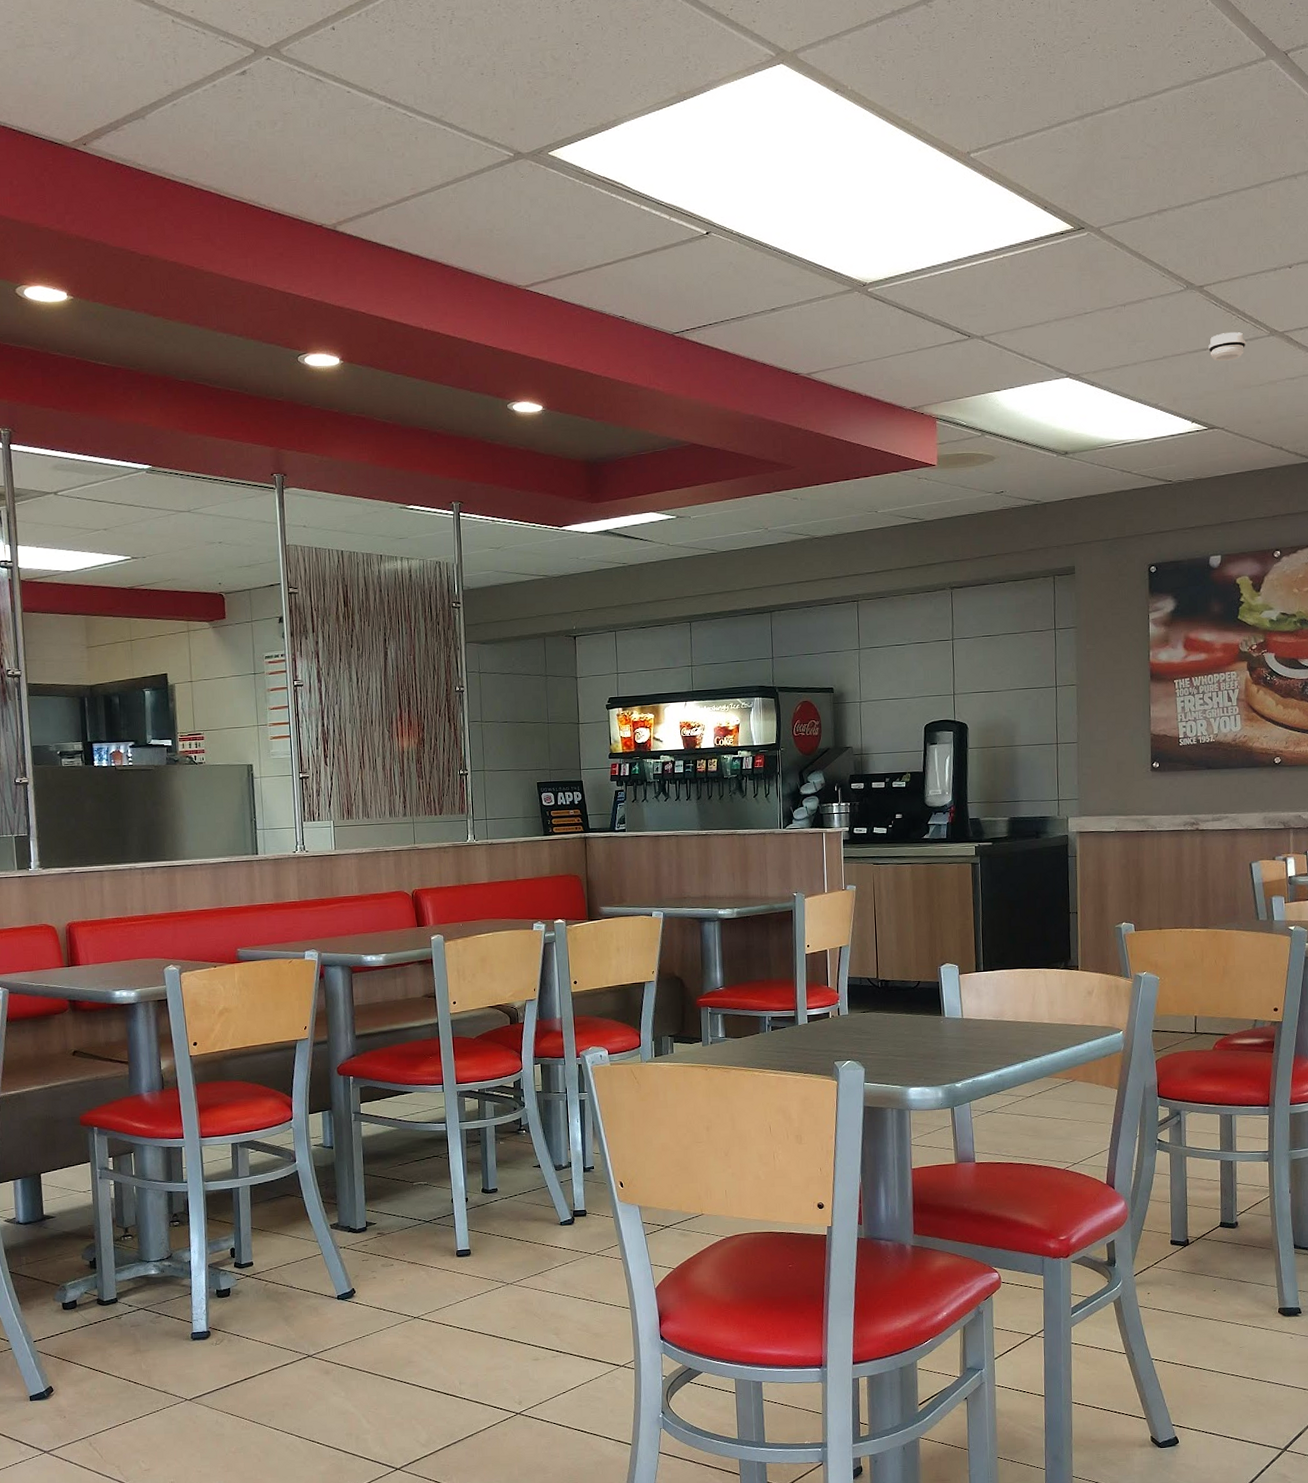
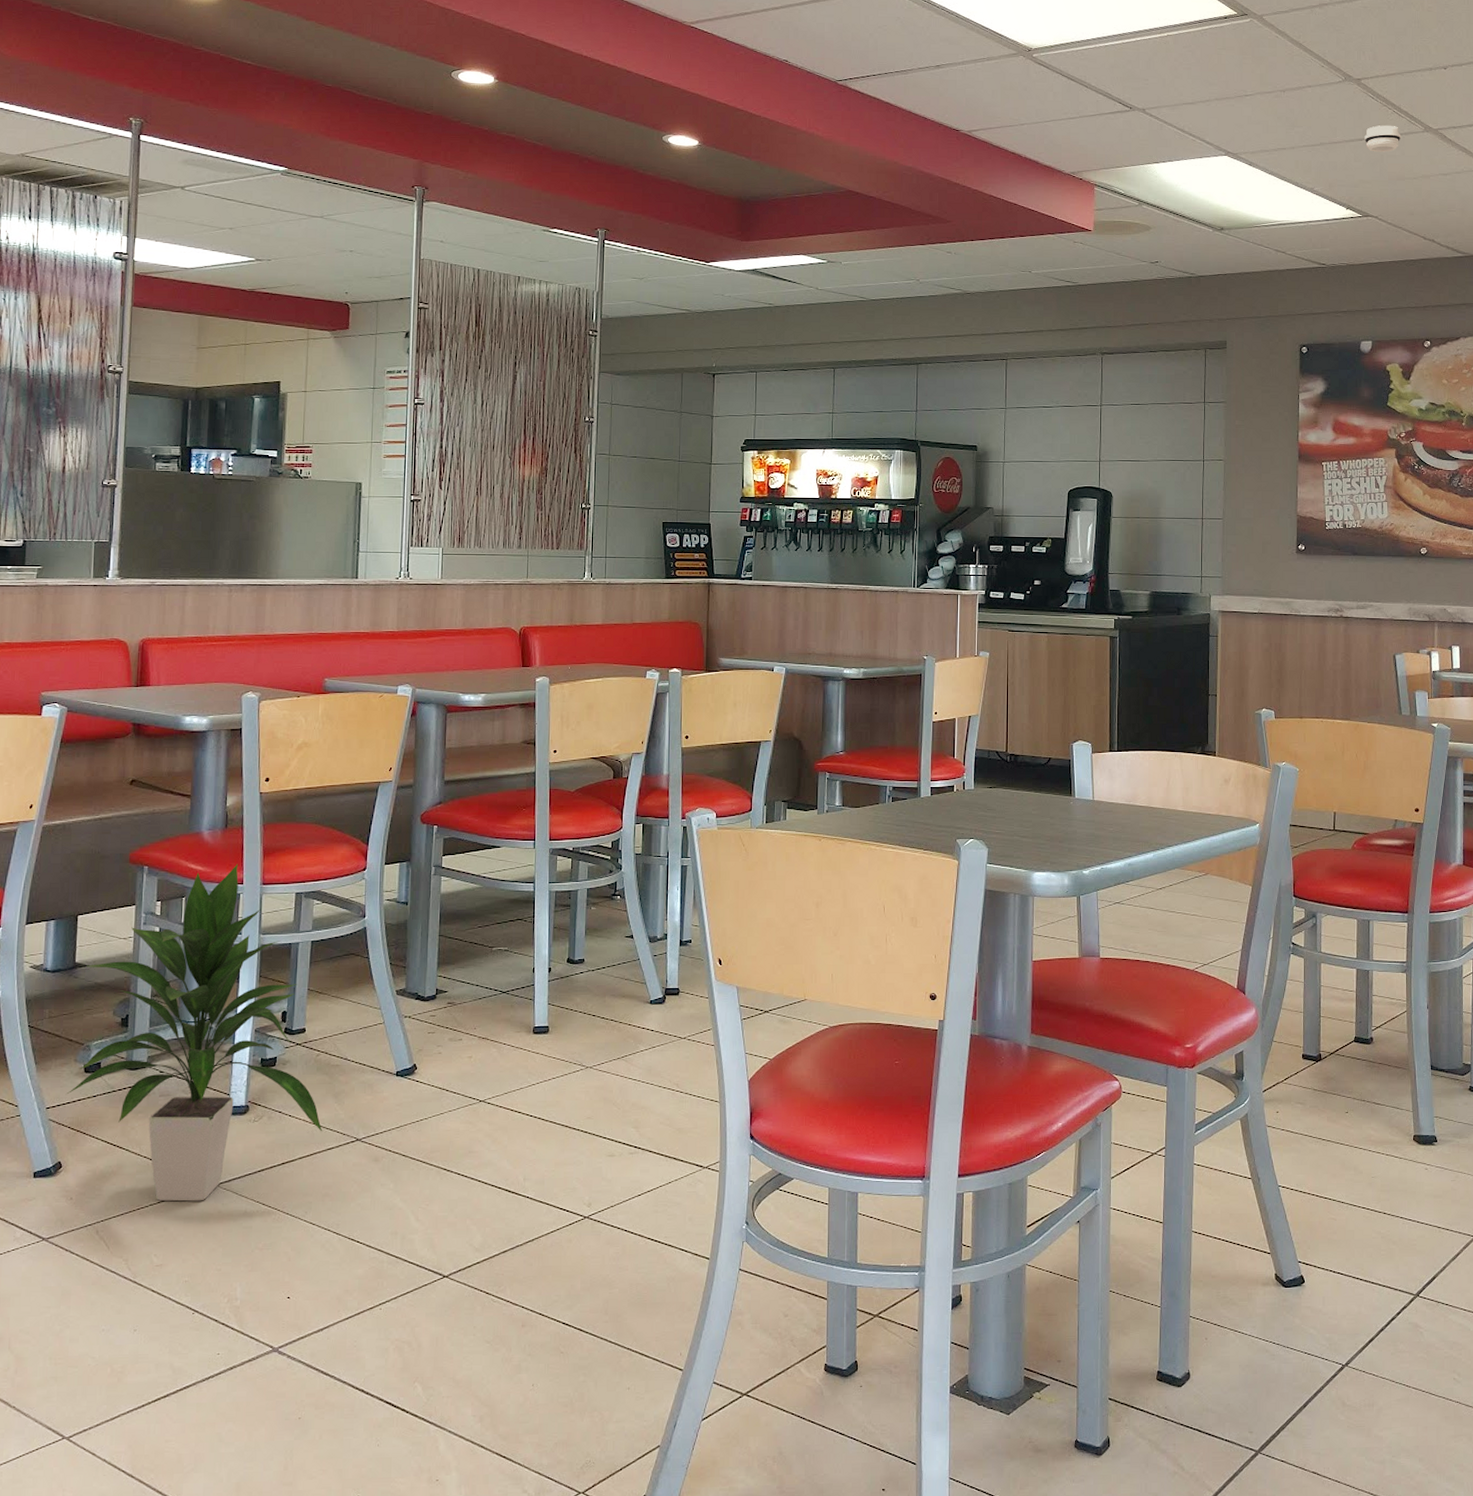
indoor plant: none [49,1121,278,1416] -> present [66,864,323,1202]

